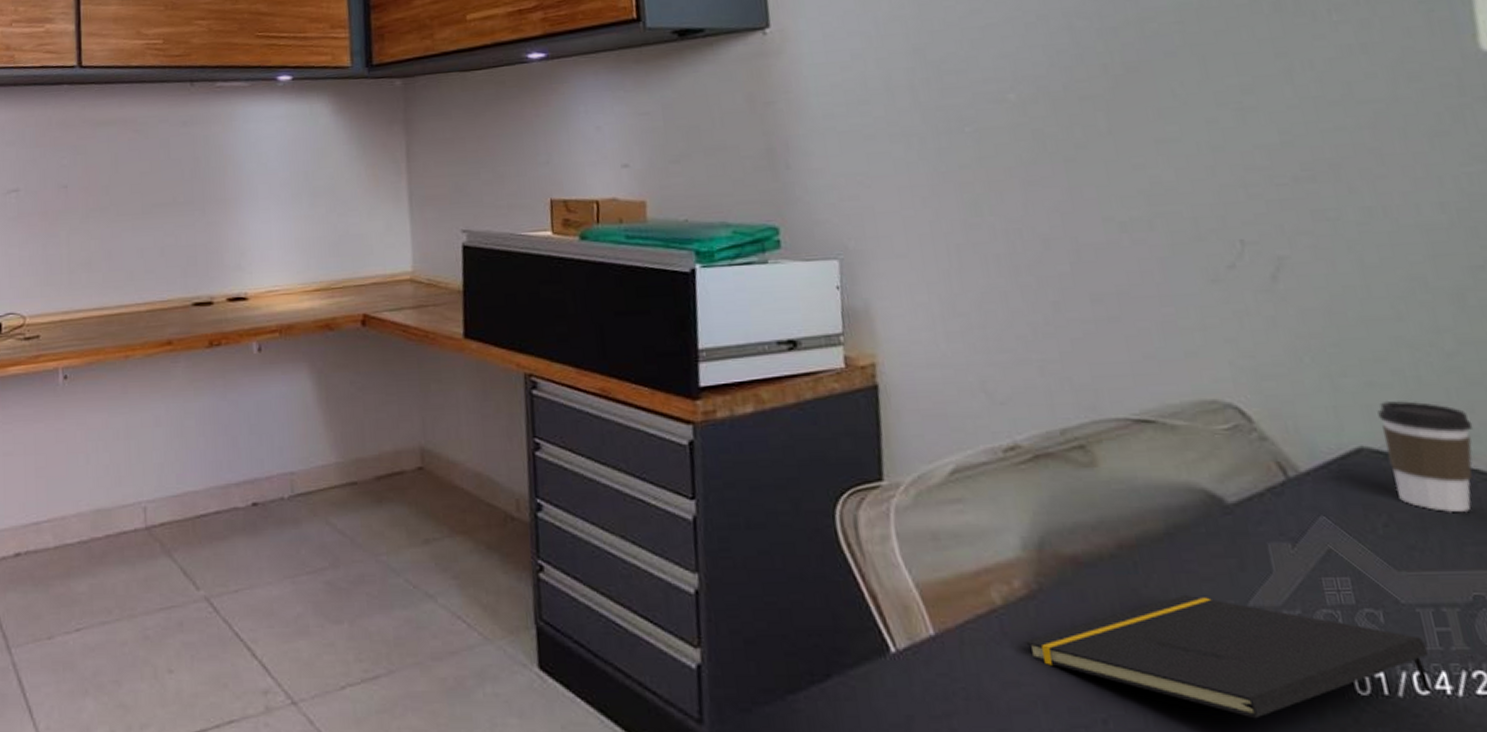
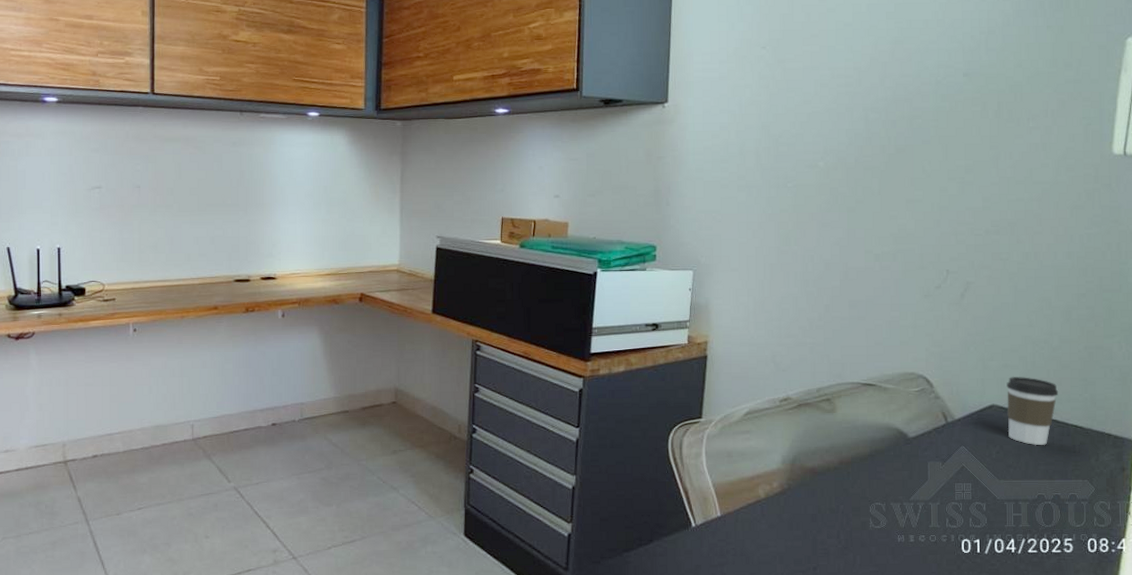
notepad: present [1025,594,1433,719] -> none [775,492,1006,567]

